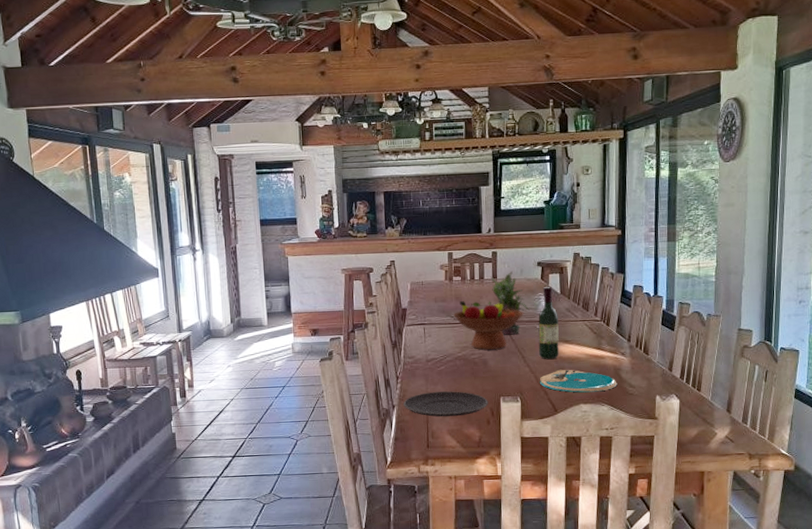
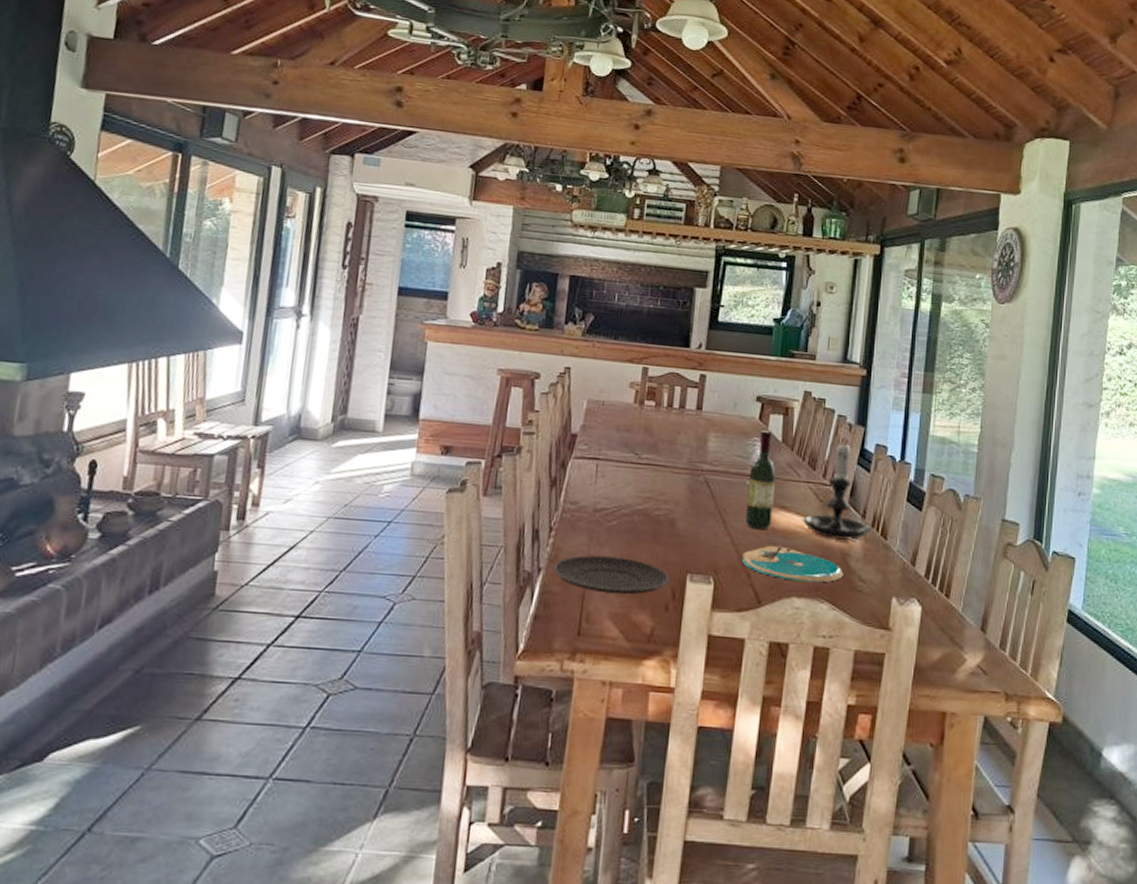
fruit bowl: present [453,301,524,350] -> none [638,434,732,507]
potted plant: present [490,271,530,335] -> none [693,403,740,490]
candle holder: none [582,285,637,359] -> present [802,439,872,540]

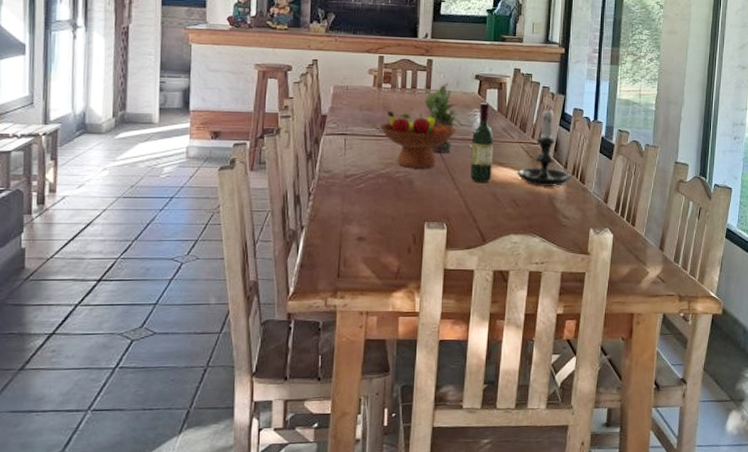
plate: present [553,555,670,595] -> none [314,213,411,243]
fruit bowl: none [638,434,732,507] -> present [379,112,458,168]
potted plant: none [693,403,740,490] -> present [423,82,464,153]
plate: present [741,545,844,583] -> none [468,195,551,222]

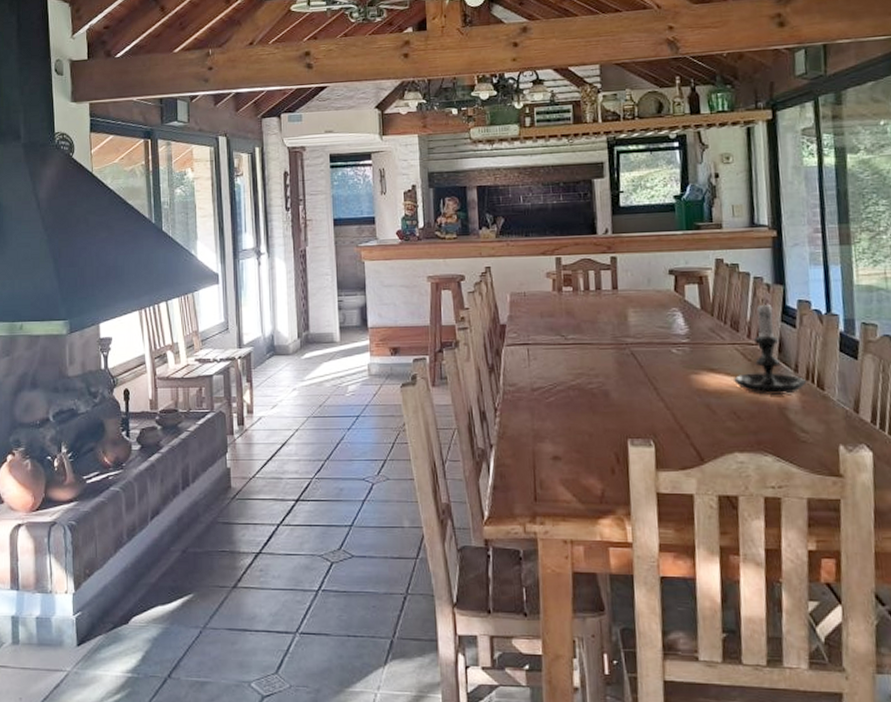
fruit bowl: present [379,112,458,168] -> none [564,317,655,378]
potted plant: present [423,82,464,153] -> none [609,280,662,360]
wine bottle: present [470,103,494,183] -> none [673,300,703,393]

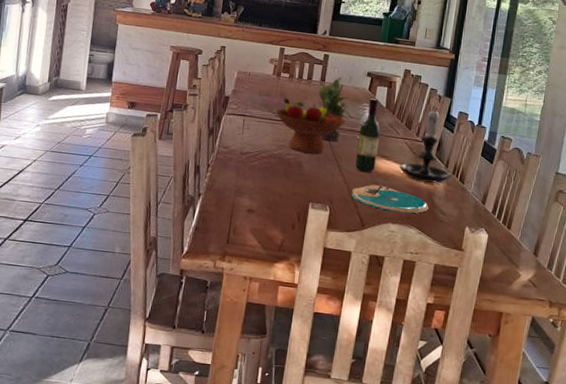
fruit bowl: none [564,317,655,378] -> present [275,99,347,154]
potted plant: none [609,280,662,360] -> present [318,76,353,142]
wine bottle: none [673,300,703,393] -> present [355,98,380,173]
plate: none [678,406,784,437] -> present [351,184,429,214]

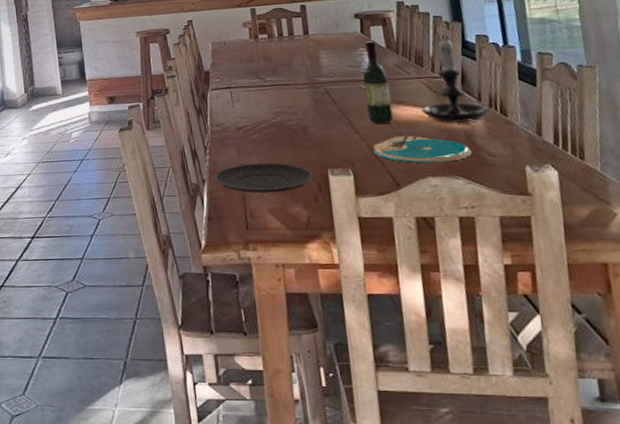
plate: none [210,185,297,216] -> present [214,163,314,193]
fruit bowl: present [275,99,347,154] -> none [263,59,346,115]
potted plant: present [318,76,353,142] -> none [301,25,352,97]

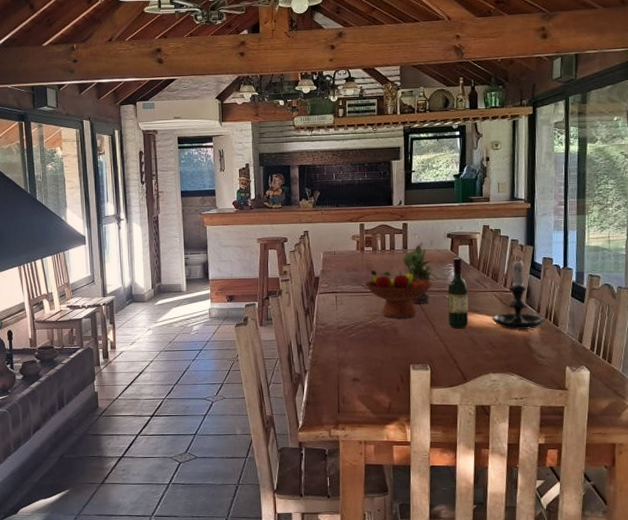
plate: present [214,163,314,193] -> none [315,358,398,383]
fruit bowl: none [263,59,346,115] -> present [365,271,434,318]
potted plant: none [301,25,352,97] -> present [401,242,440,304]
plate: present [373,135,472,164] -> none [448,339,527,362]

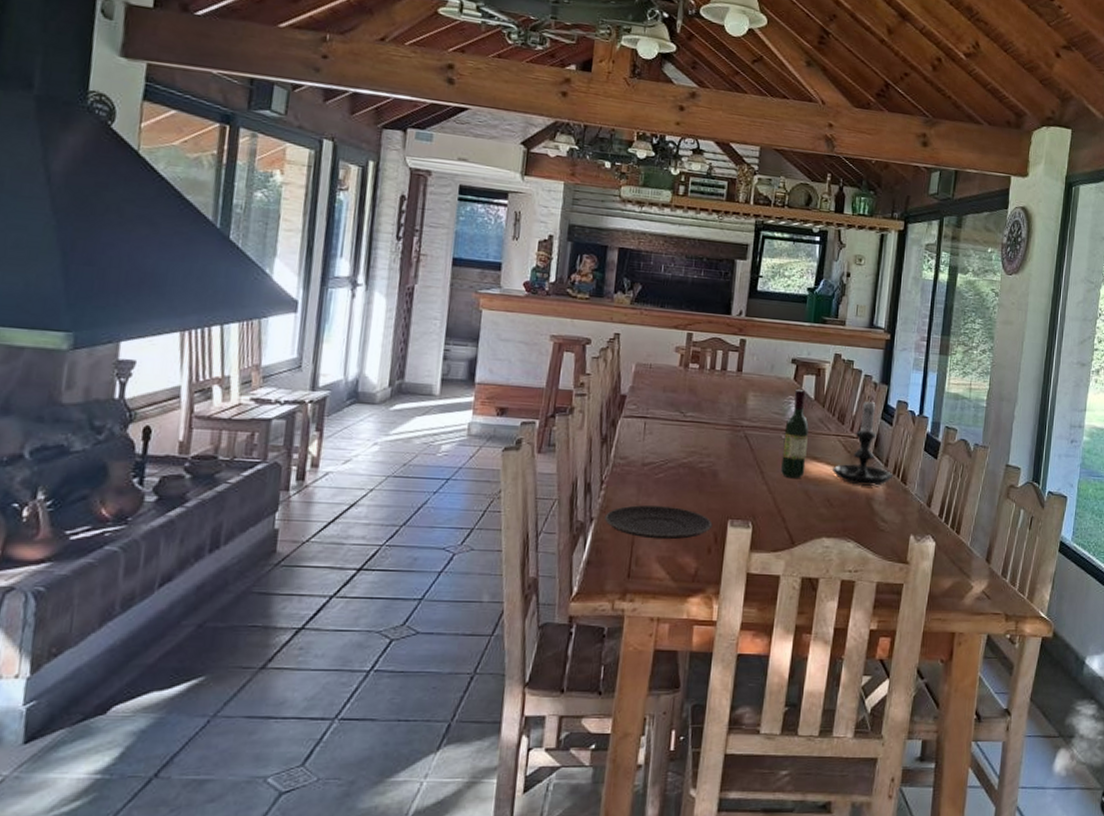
plate: none [315,358,398,383] -> present [605,505,713,540]
fruit bowl: present [365,271,434,318] -> none [684,394,770,459]
potted plant: present [401,242,440,304] -> none [734,365,776,443]

